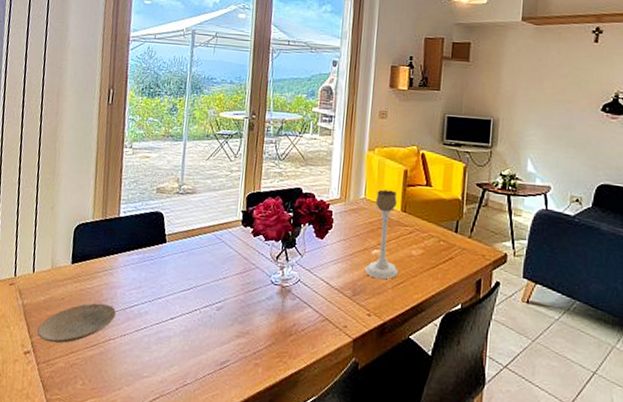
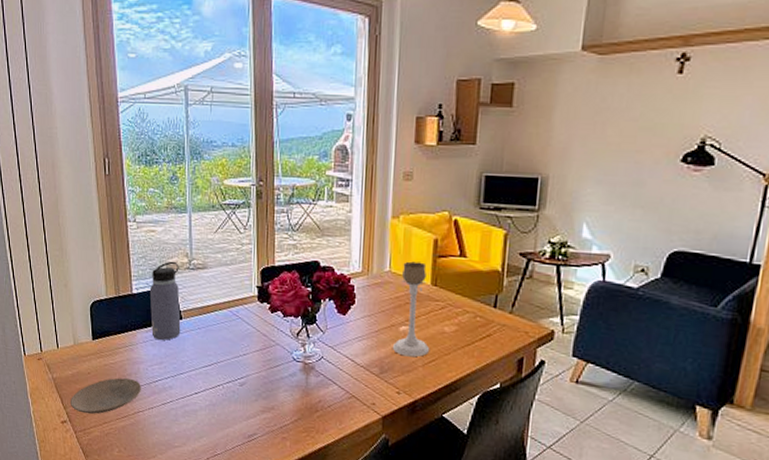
water bottle: none [133,185,169,265] -> present [149,261,181,341]

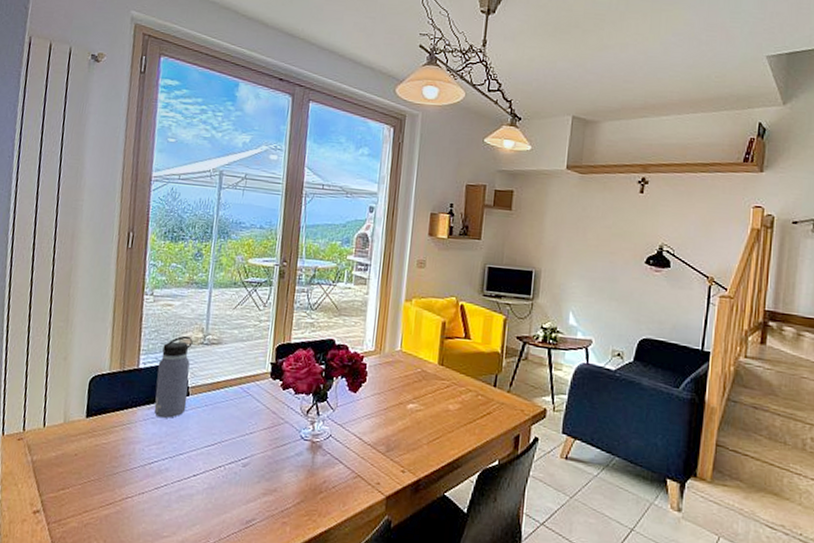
plate: present [71,377,141,415] -> none [48,459,134,502]
candle holder: present [392,261,429,357] -> none [399,341,435,435]

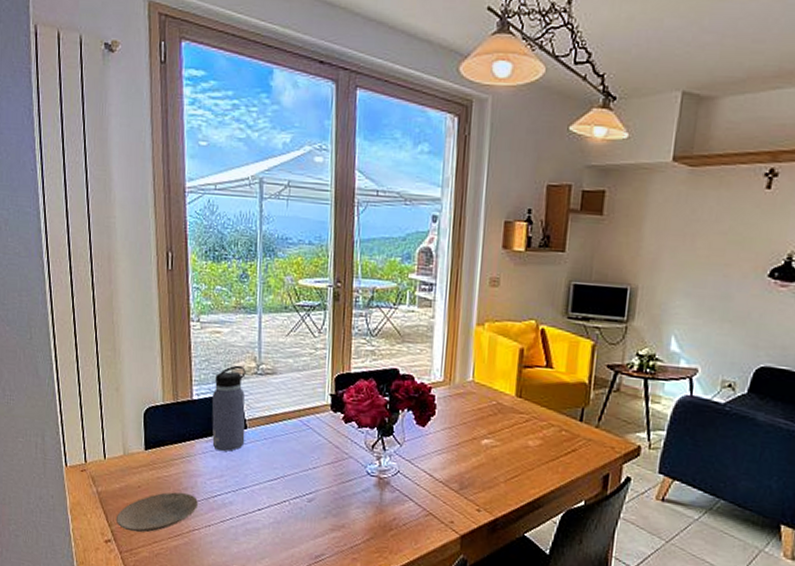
plate: none [48,459,134,502] -> present [117,492,198,533]

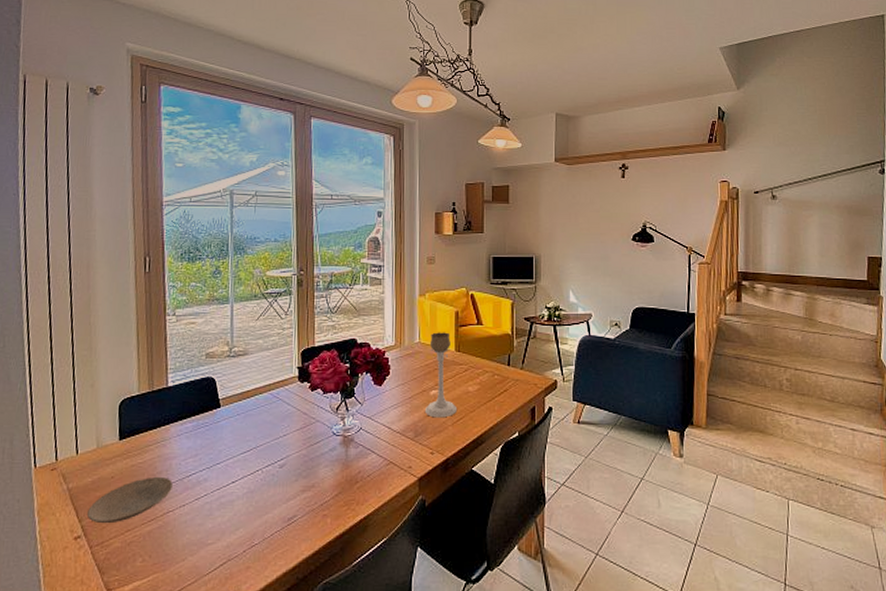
water bottle: present [211,365,246,452] -> none [186,350,219,432]
candle holder: none [473,371,512,473] -> present [424,332,457,418]

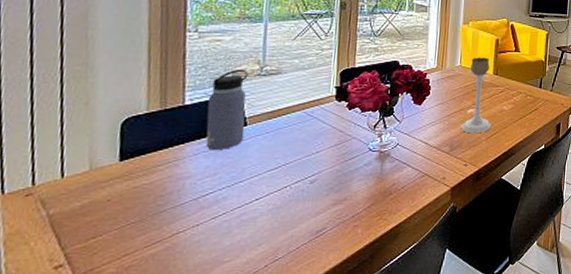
plate: present [87,476,172,524] -> none [73,197,185,250]
water bottle: none [186,350,219,432] -> present [205,69,248,151]

